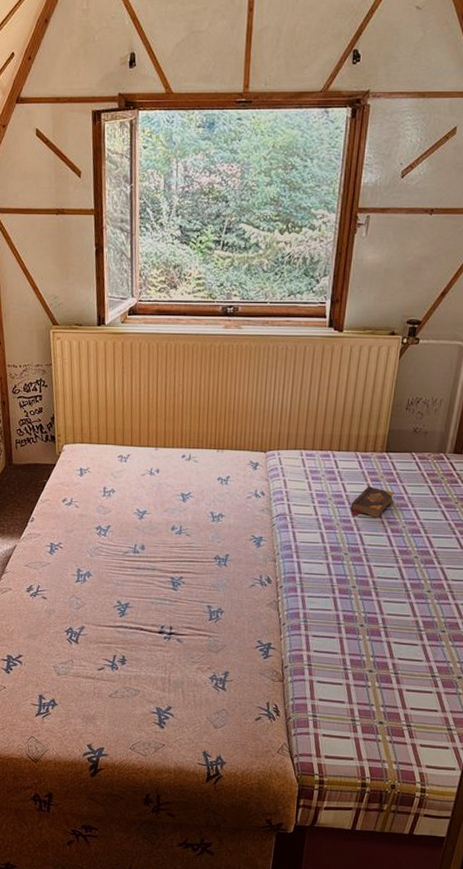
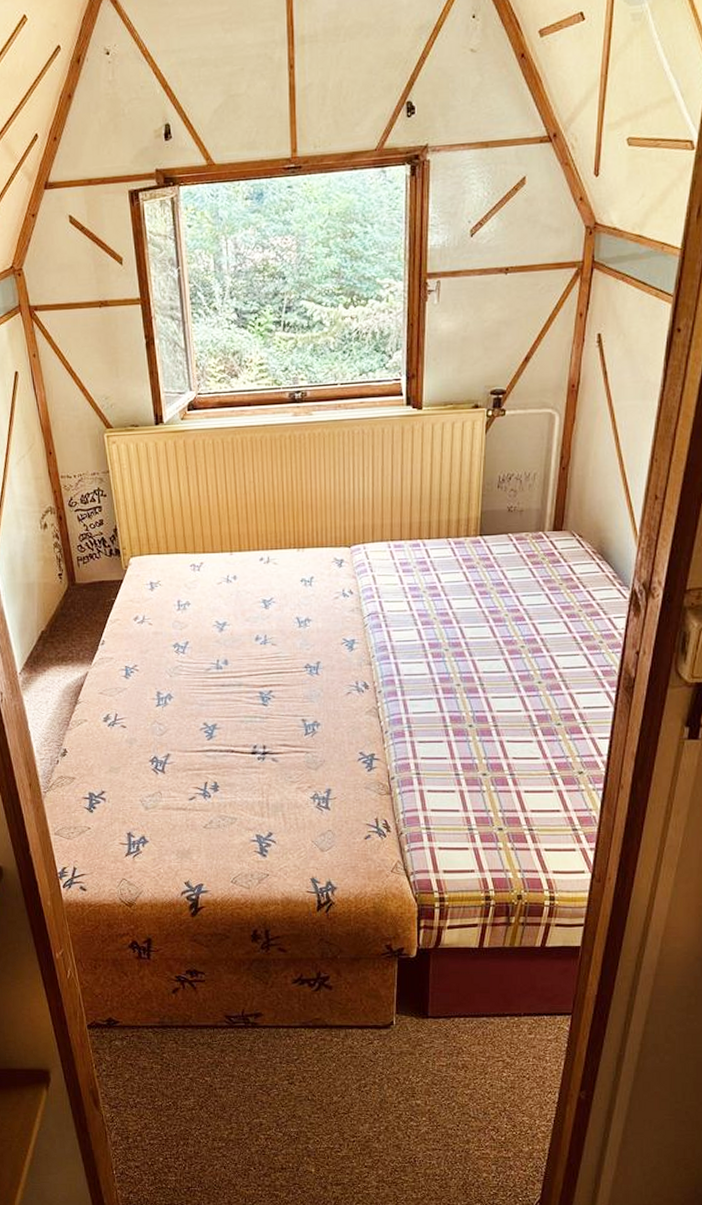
book: present [350,486,394,517] -> none [447,574,493,608]

